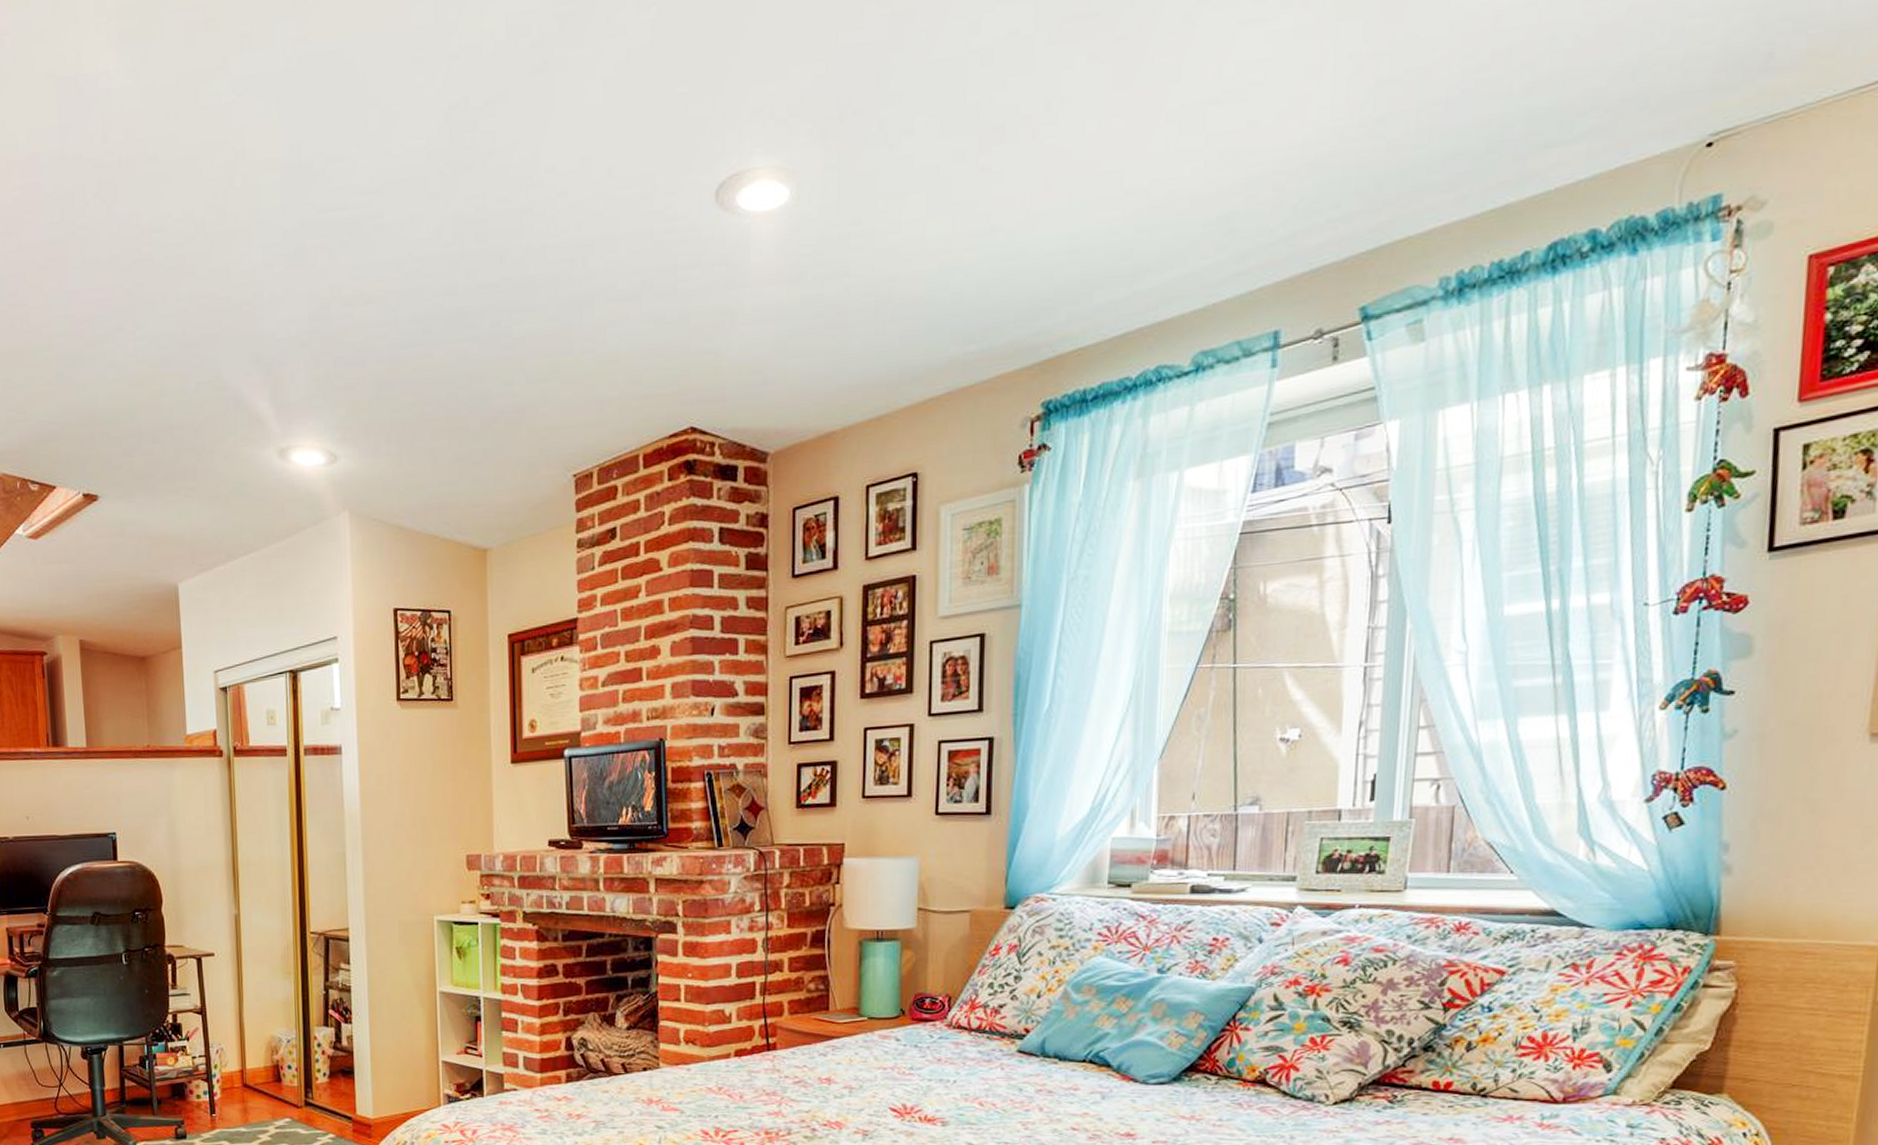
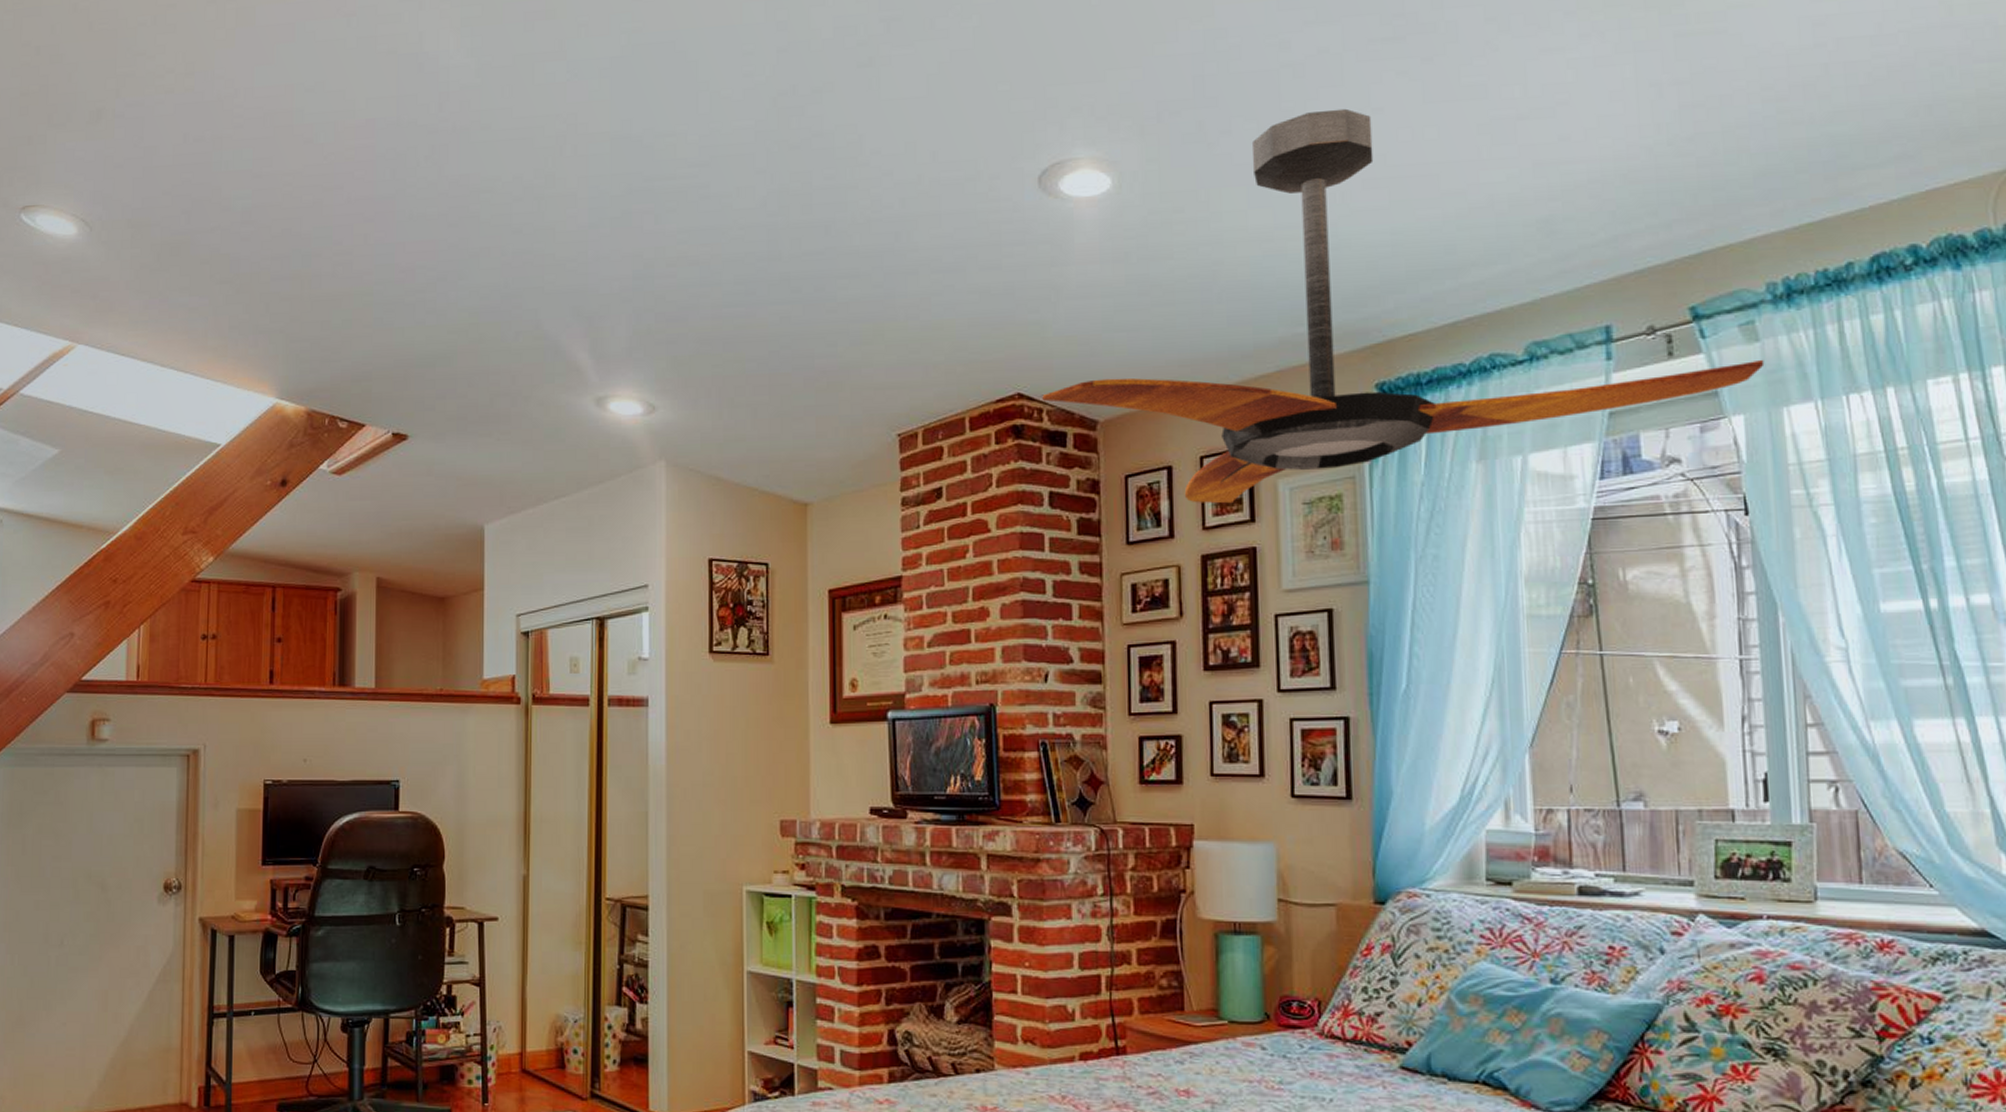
ceiling fan: none [715,99,1427,534] -> present [1042,108,1765,504]

